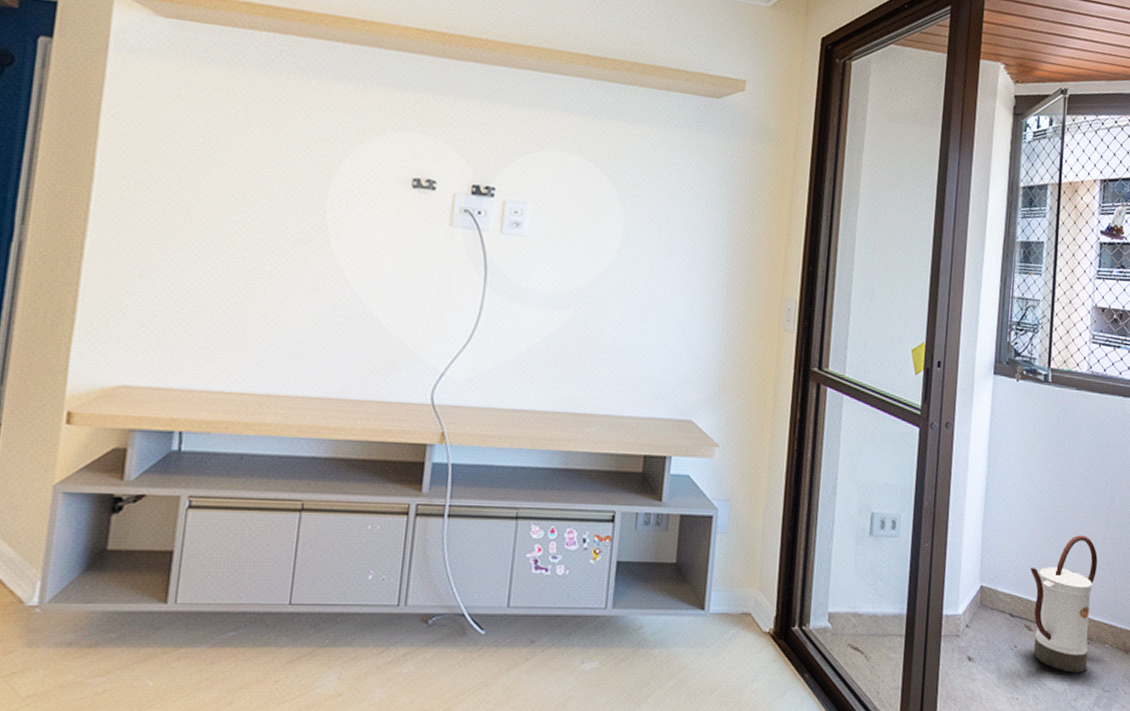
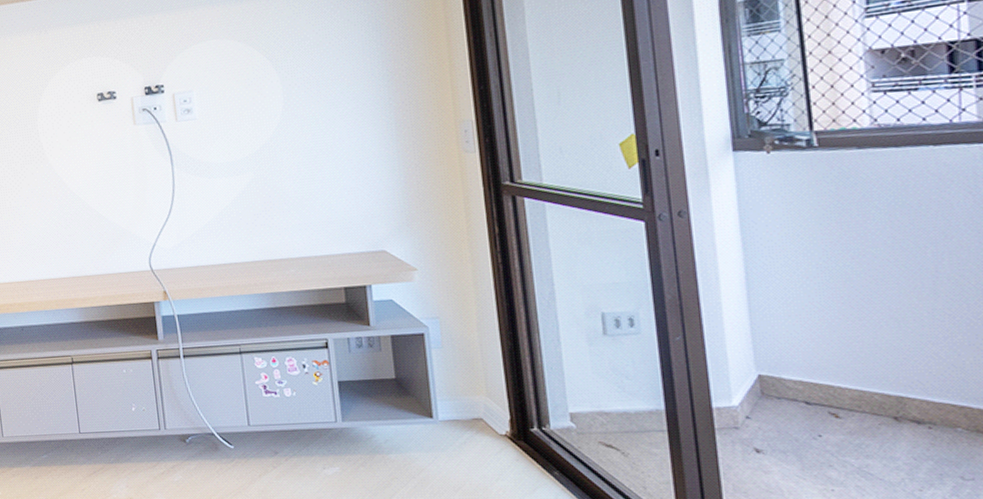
watering can: present [1029,535,1098,673] -> none [824,309,933,461]

